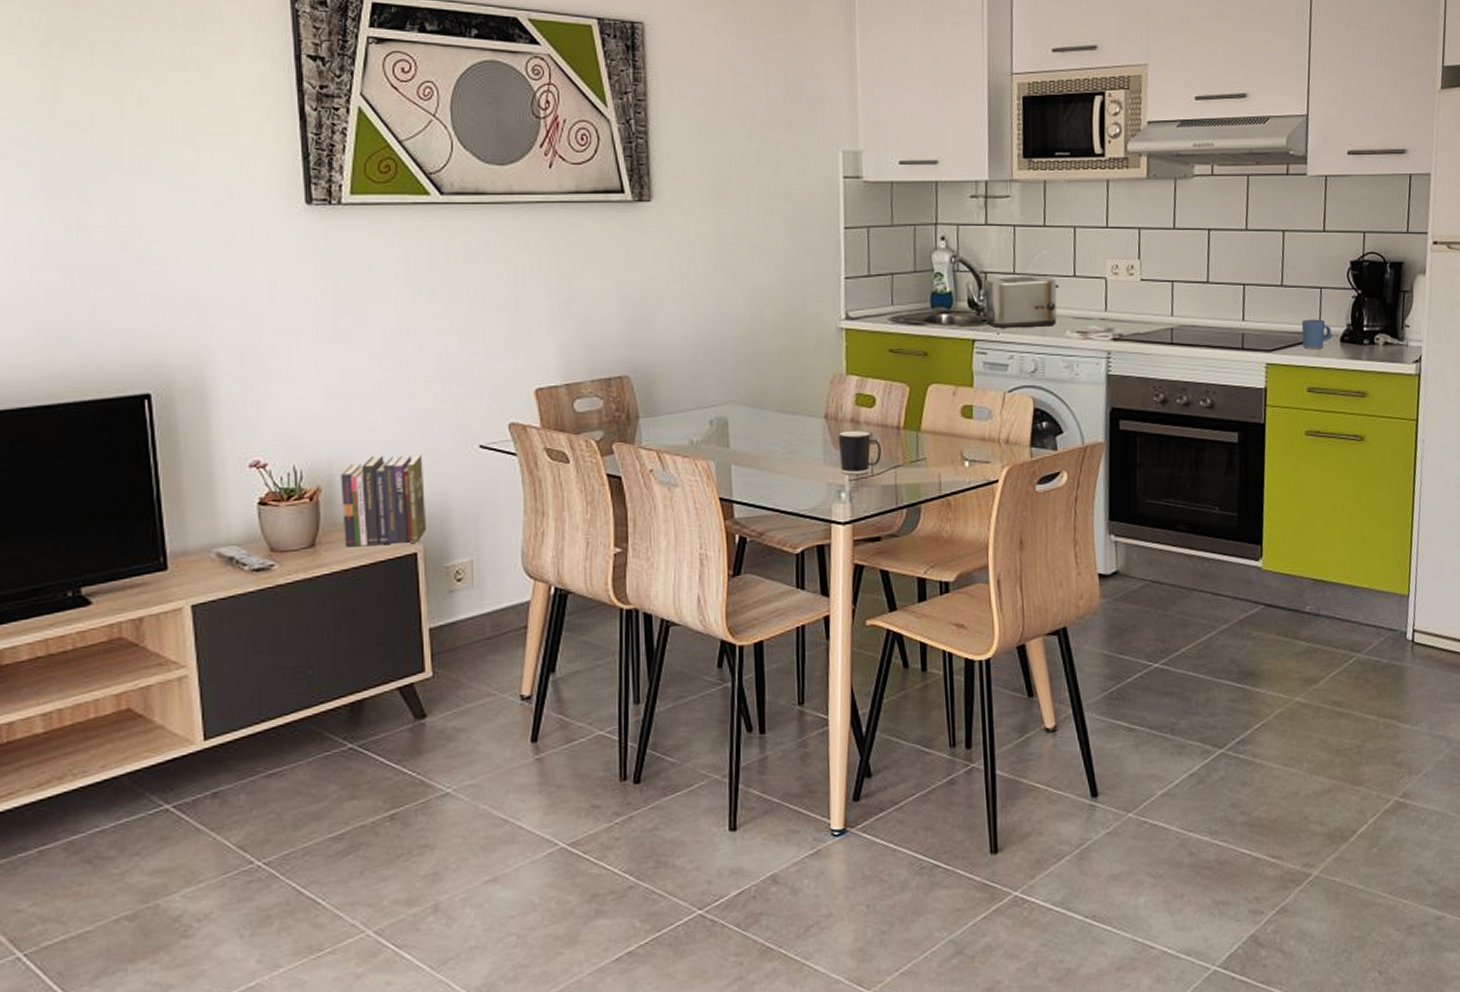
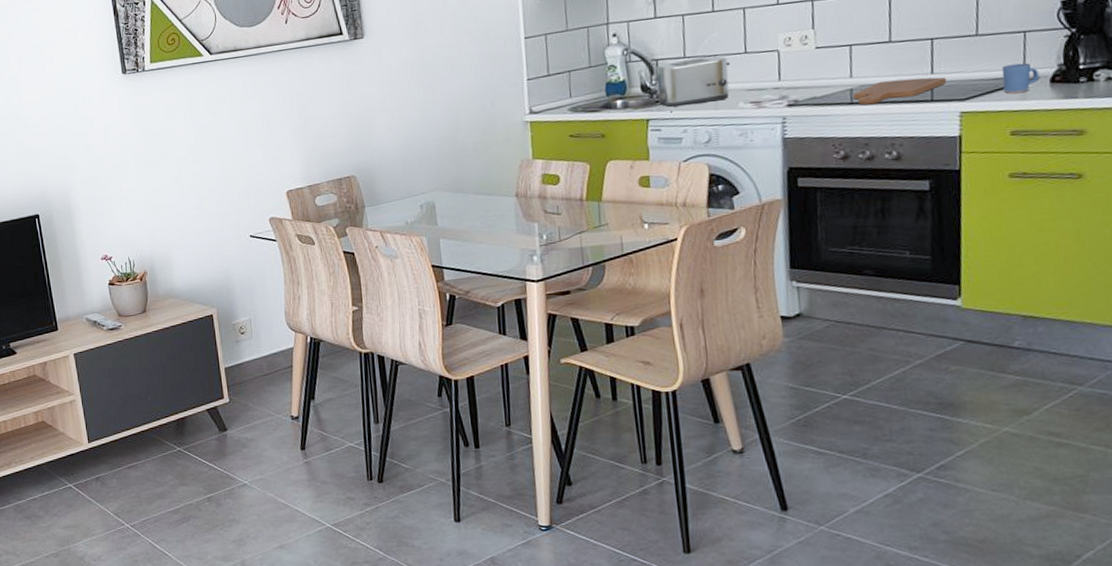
books: present [340,454,427,547] -> none [158,244,218,312]
mug: present [838,430,881,475] -> none [528,204,567,242]
cutting board: none [1173,323,1256,347] -> present [853,77,947,106]

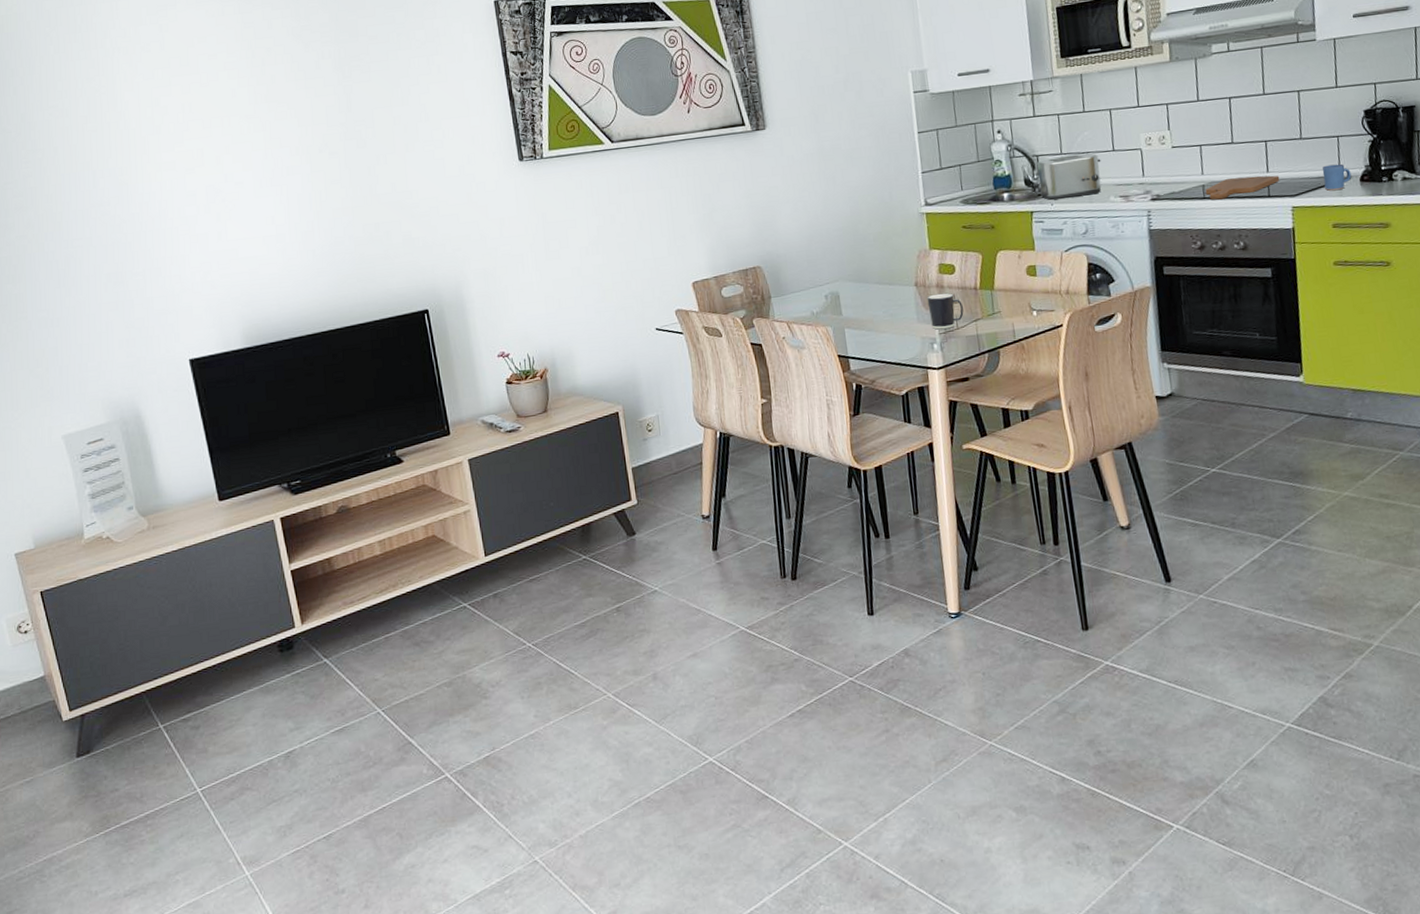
mug: none [528,204,567,242] -> present [927,292,964,330]

